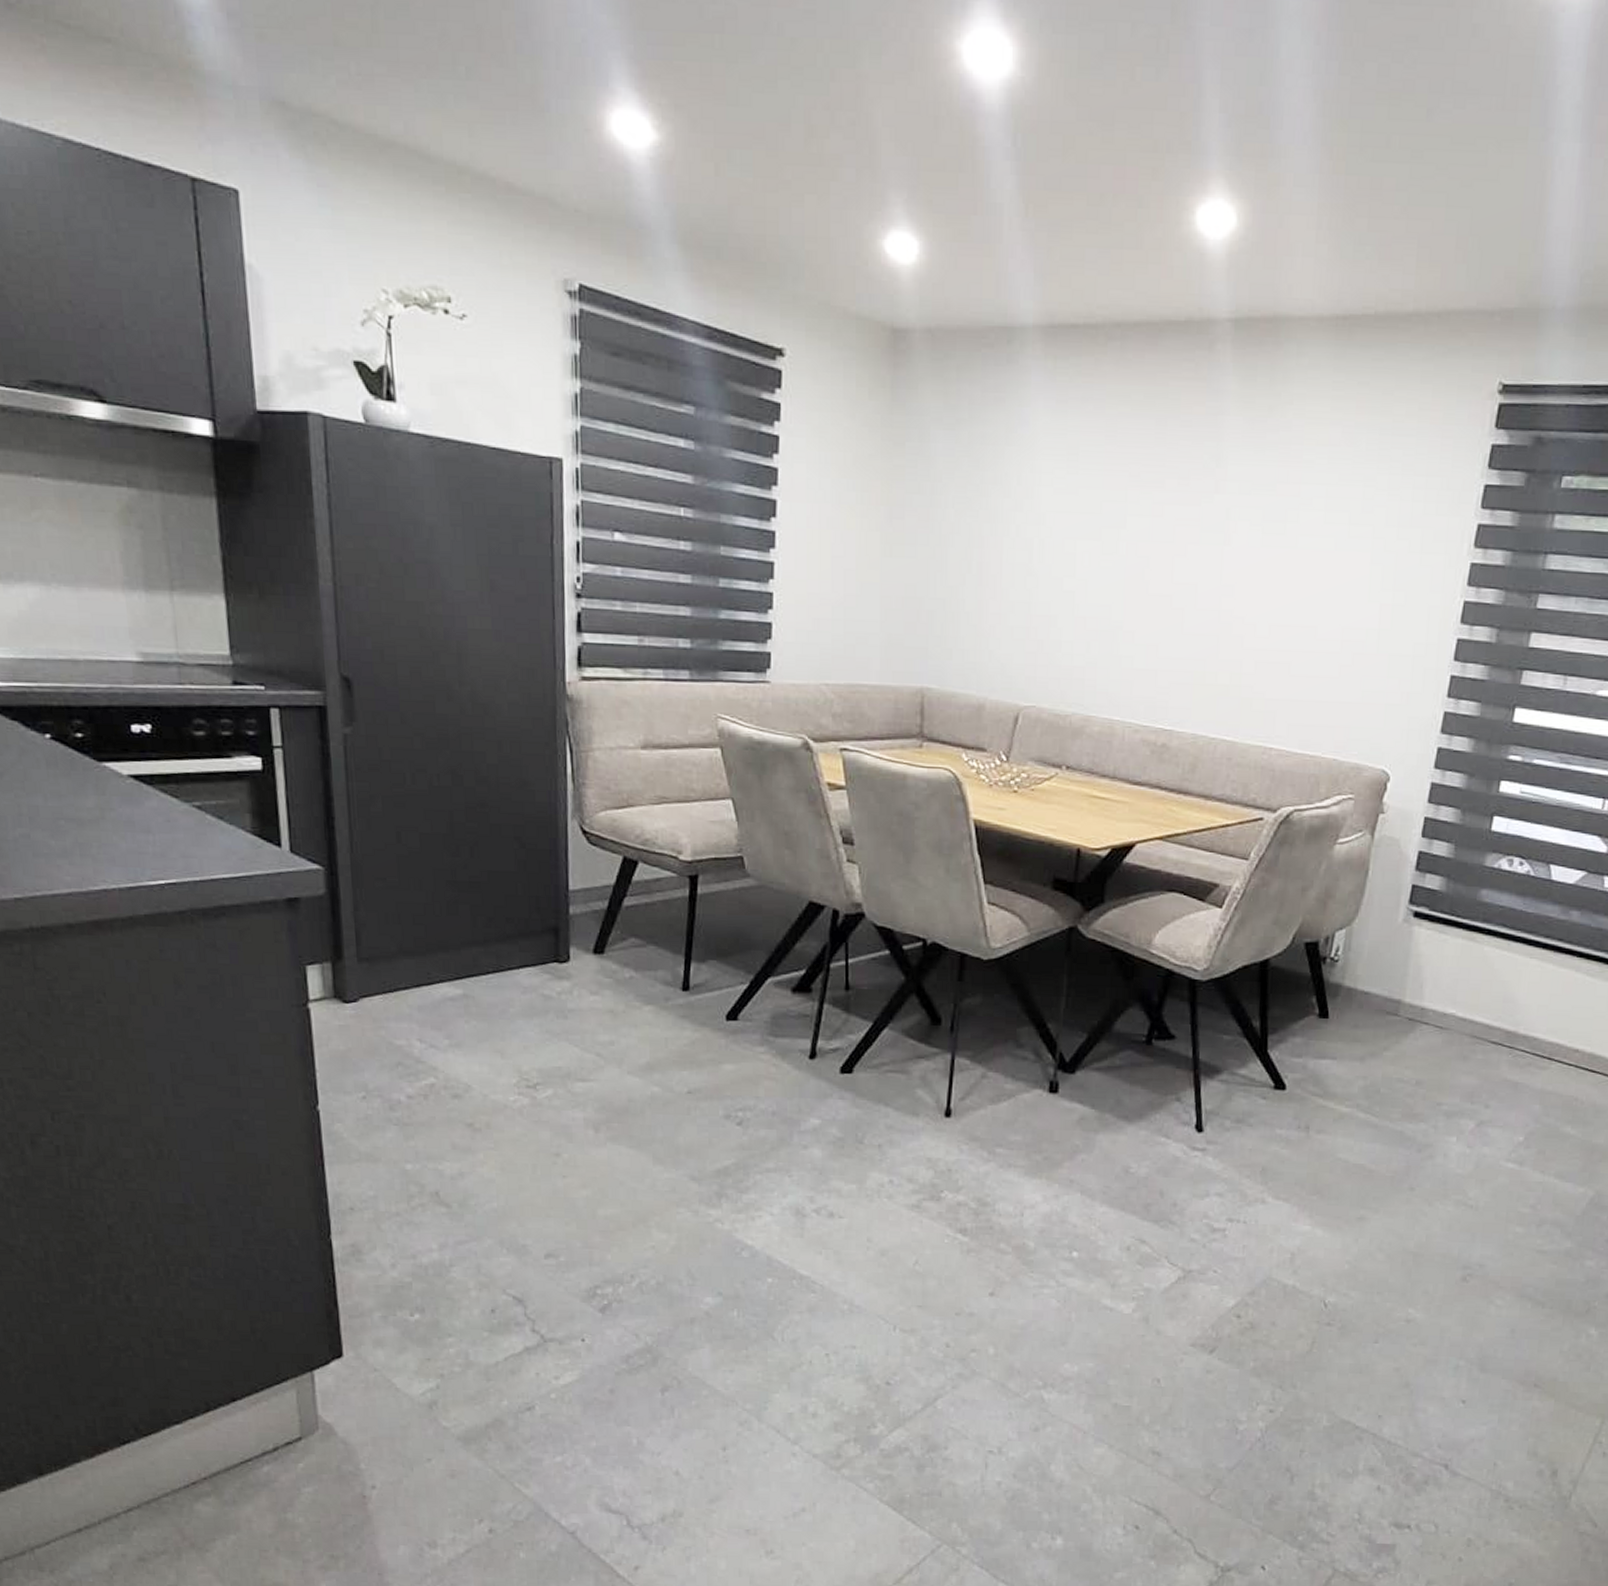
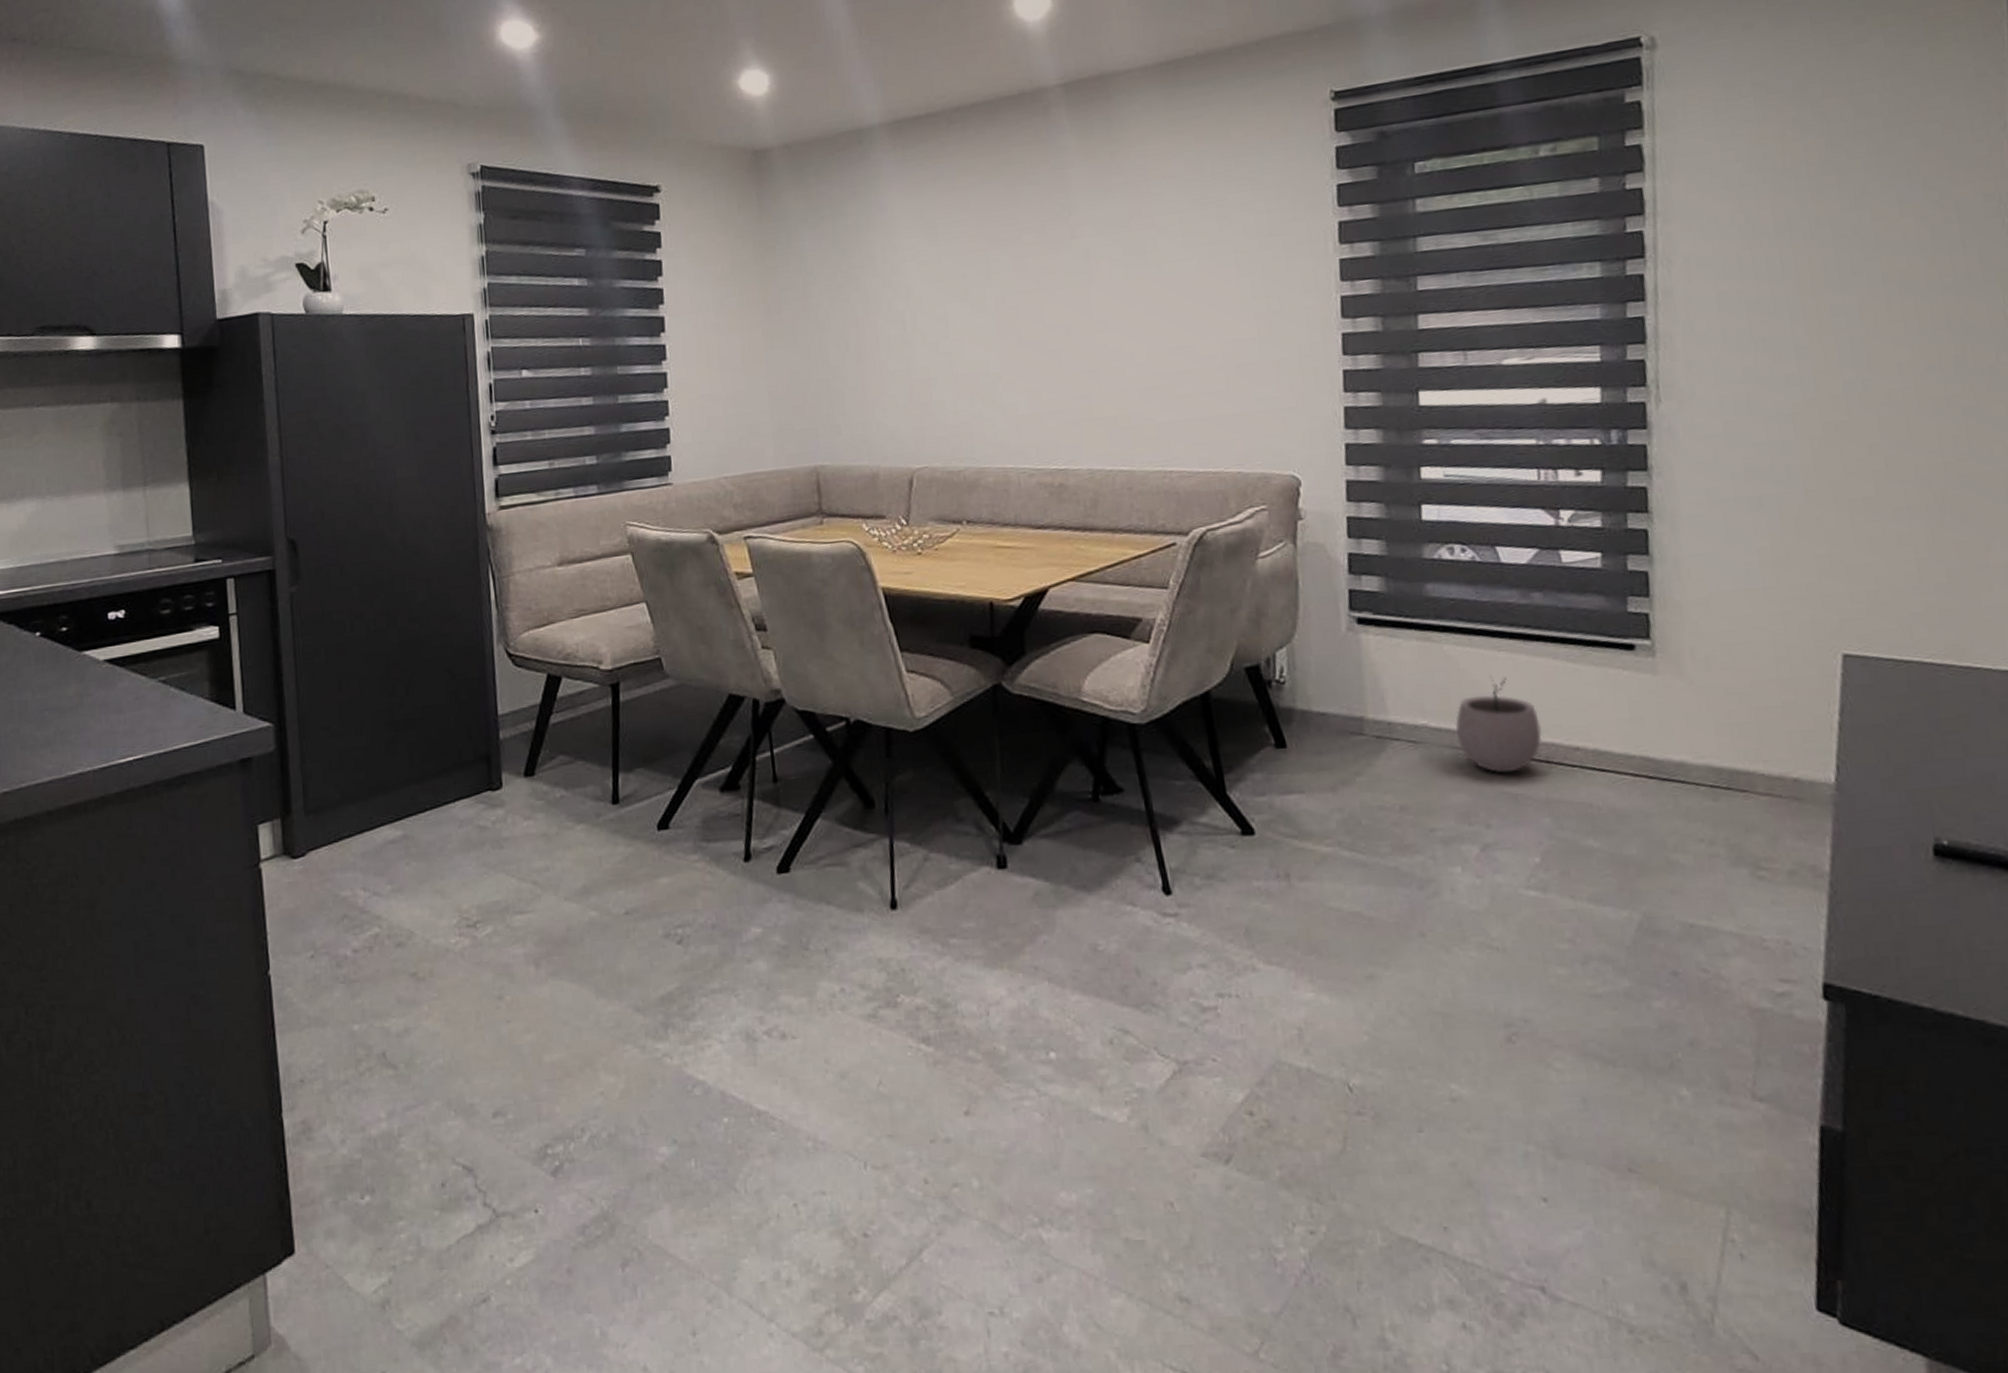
plant pot: none [1478,981,1551,1064] -> present [1456,677,1542,773]

